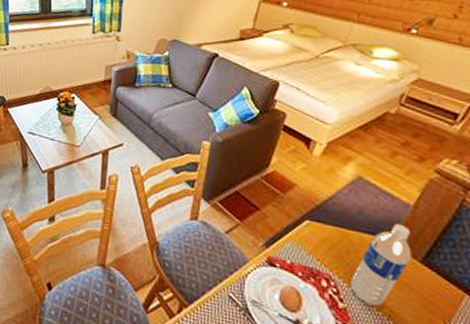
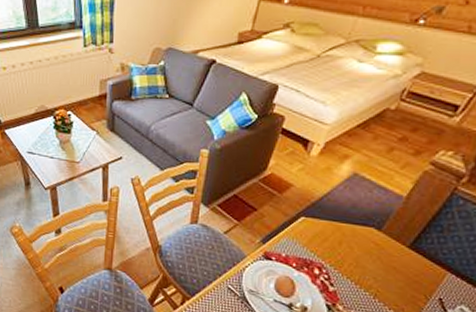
water bottle: present [351,223,412,307] -> none [341,214,401,288]

